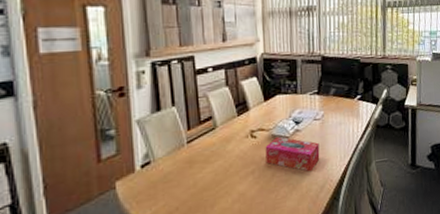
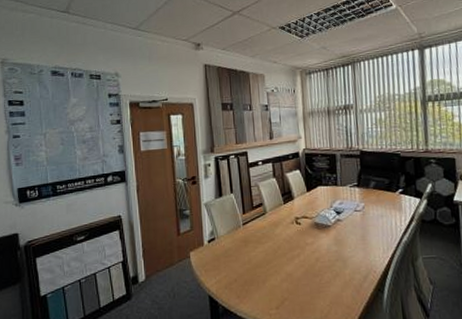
tissue box: present [265,136,320,172] -> none [309,224,362,261]

